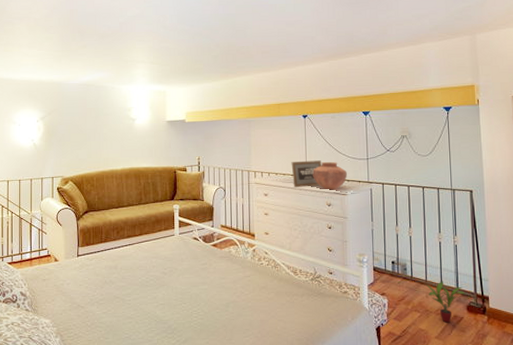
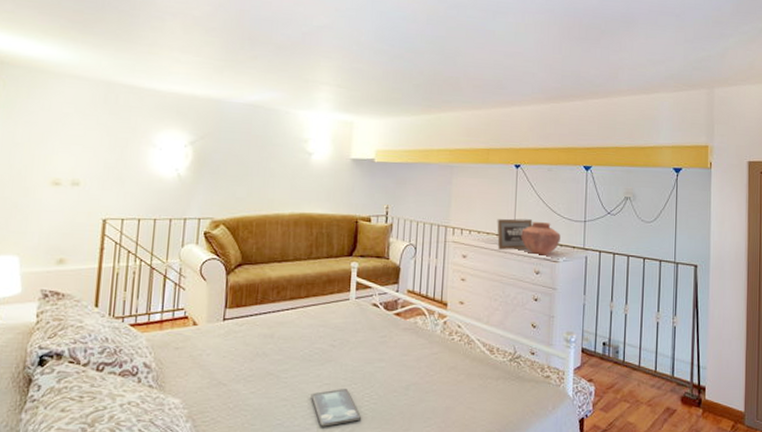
tablet: none [150,308,192,339] -> present [311,389,362,427]
potted plant: present [426,281,465,323] -> none [639,367,680,416]

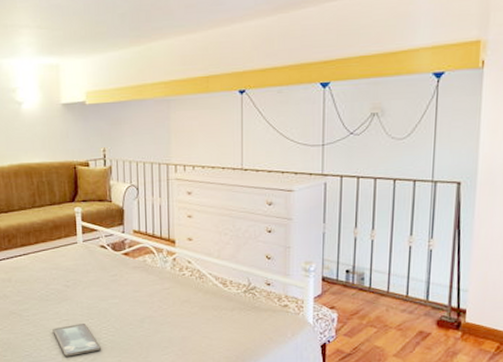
picture frame: present [497,218,533,250] -> none [222,148,263,183]
vase: present [521,221,561,255] -> none [250,149,295,186]

